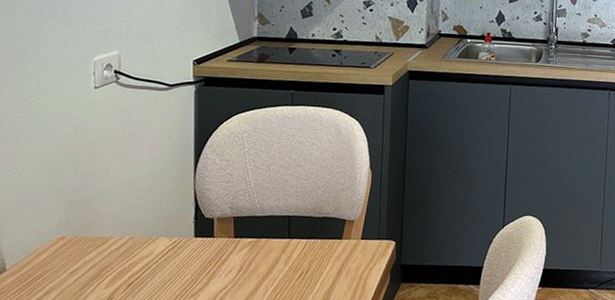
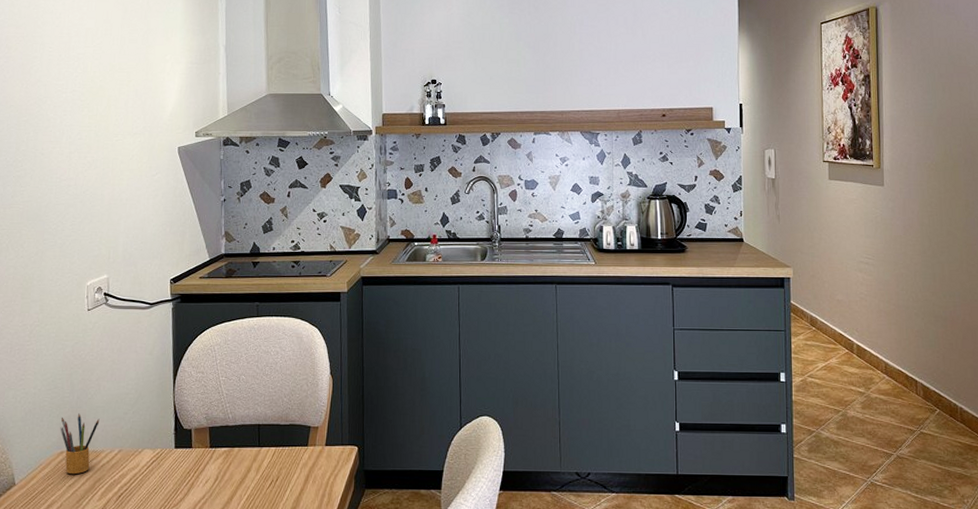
pencil box: none [60,197,108,261] -> present [60,413,100,475]

